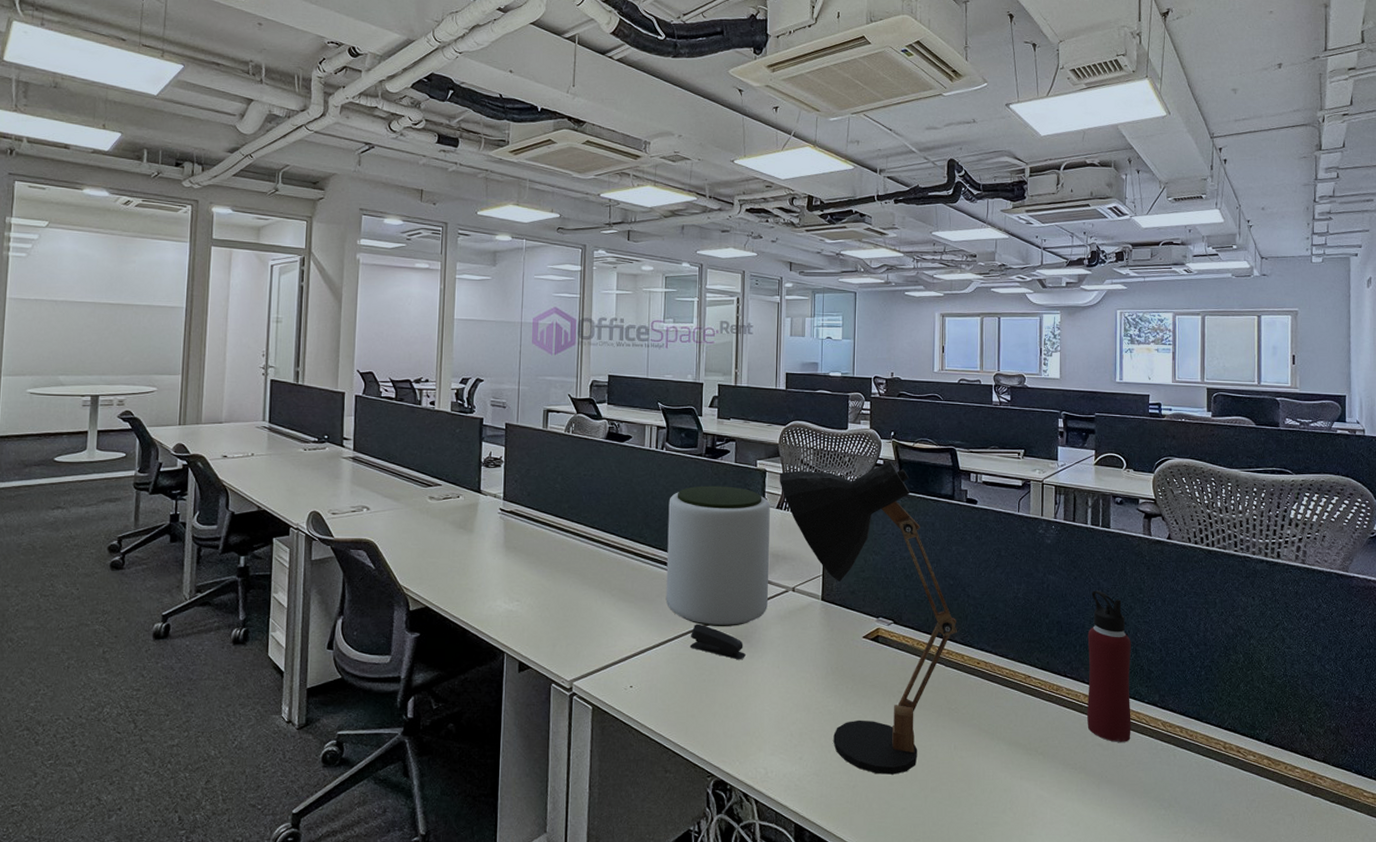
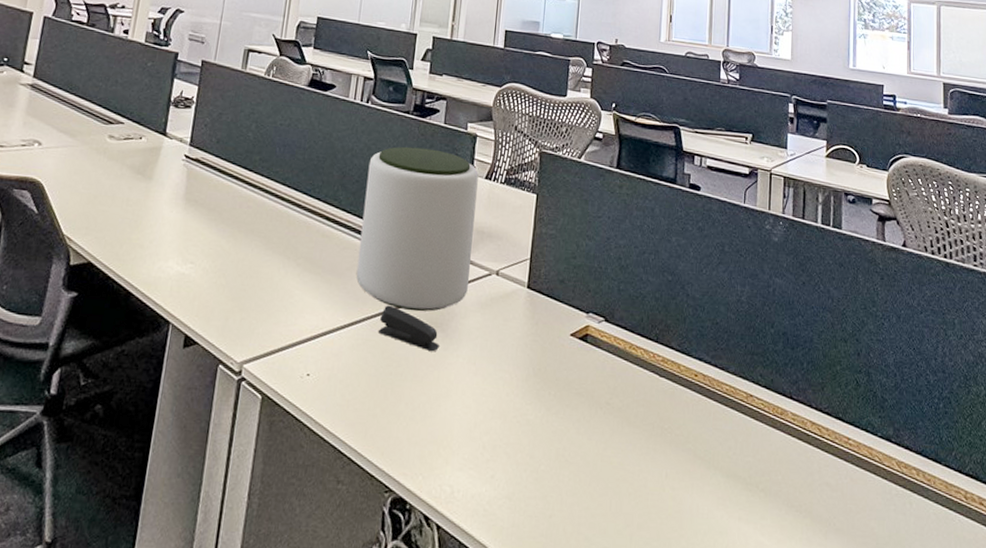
desk lamp: present [779,460,957,775] -> none [490,134,674,505]
water bottle: present [1087,590,1131,742] -> none [814,299,863,483]

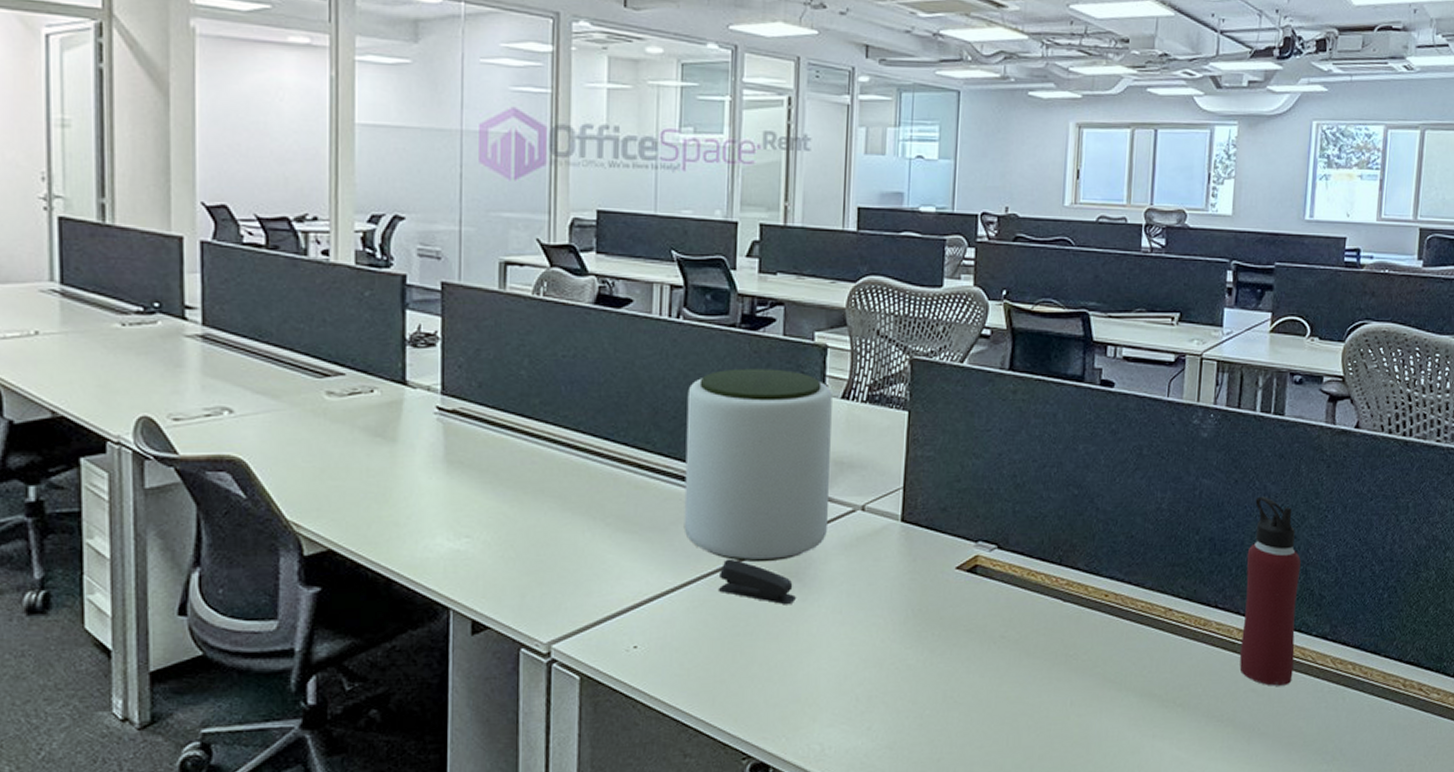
water bottle: none [814,299,863,483] -> present [1239,496,1301,686]

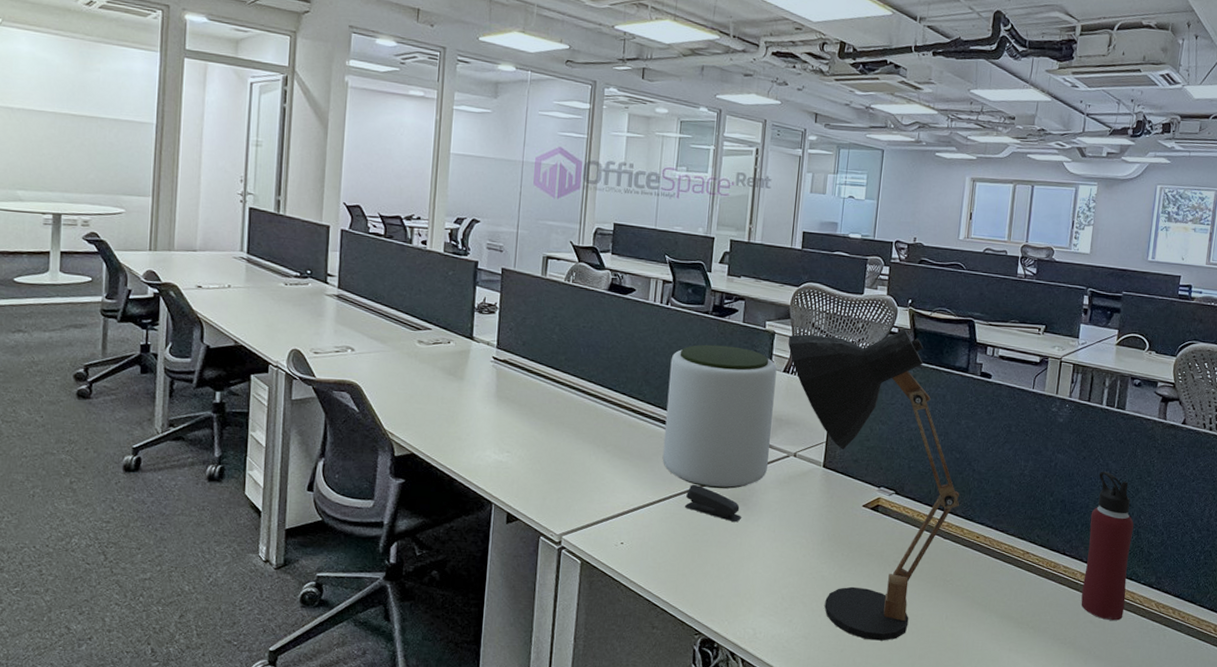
desk lamp: none [845,329,1081,743] -> present [788,328,959,641]

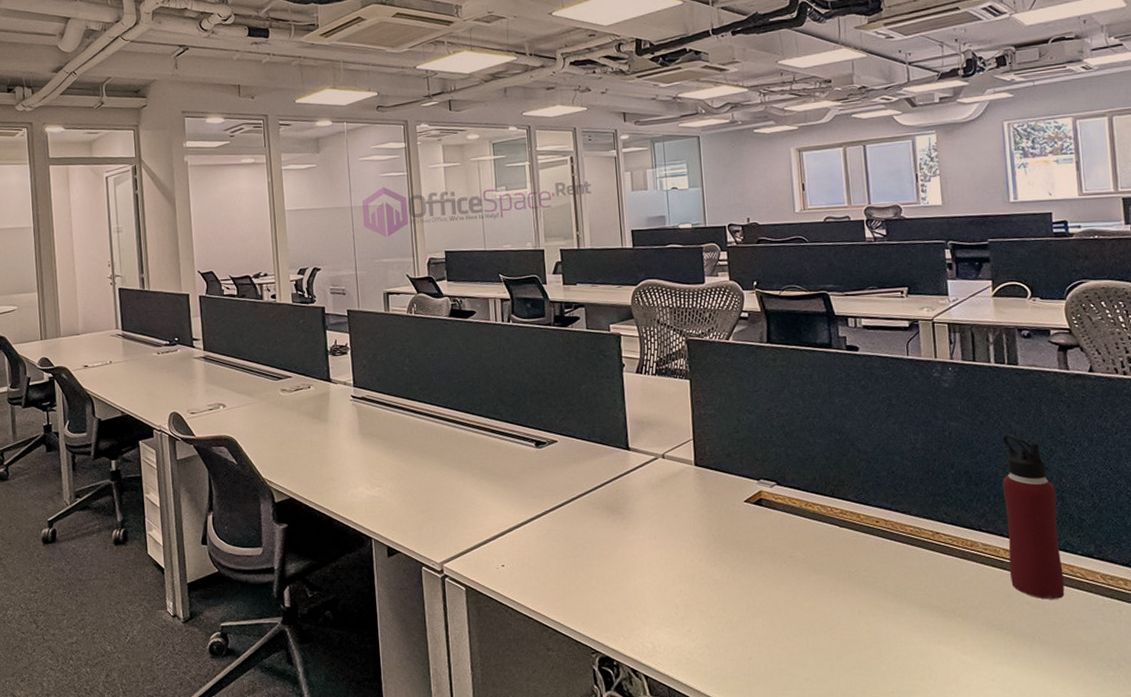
plant pot: present [662,344,777,489] -> none [521,354,637,500]
stapler: present [684,484,741,523] -> none [559,498,619,533]
desk lamp: present [788,328,959,641] -> none [635,312,850,644]

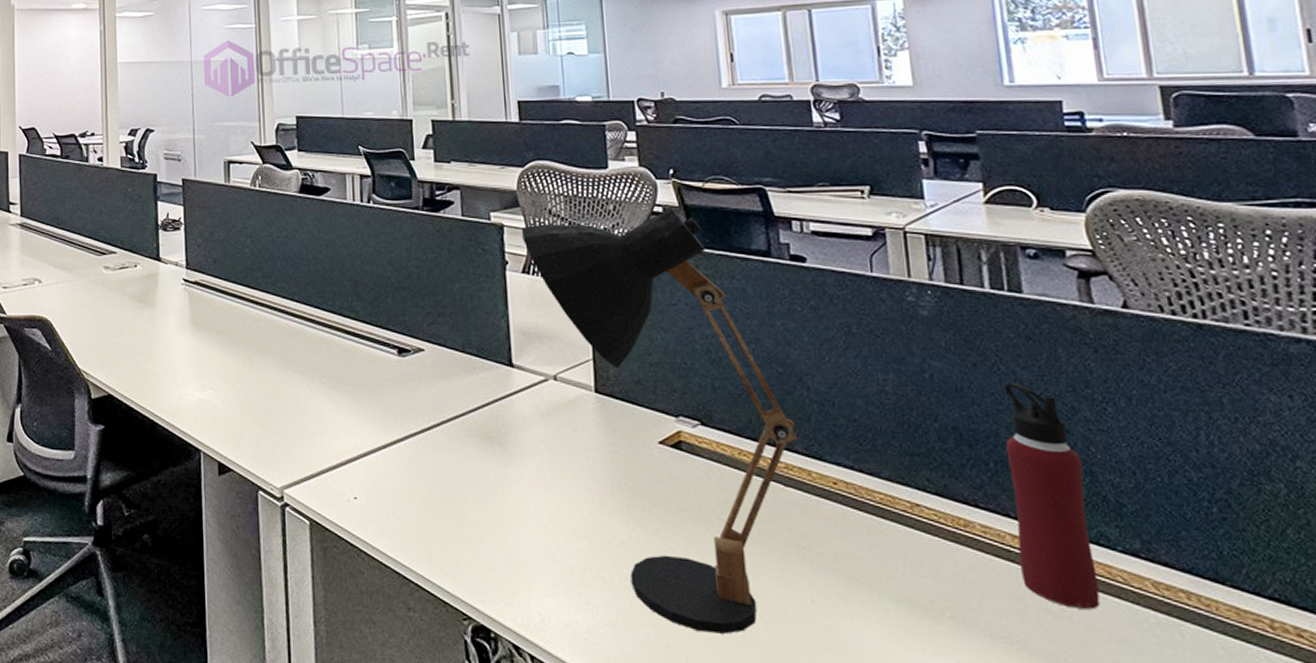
desk lamp: none [635,312,850,644] -> present [521,206,797,634]

